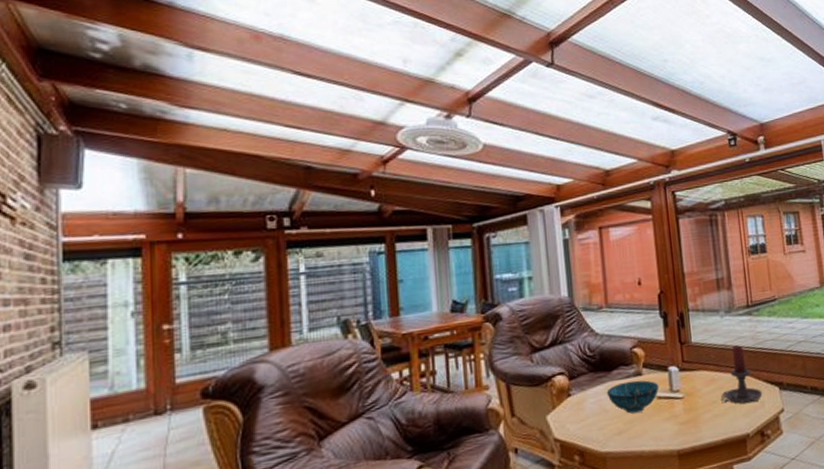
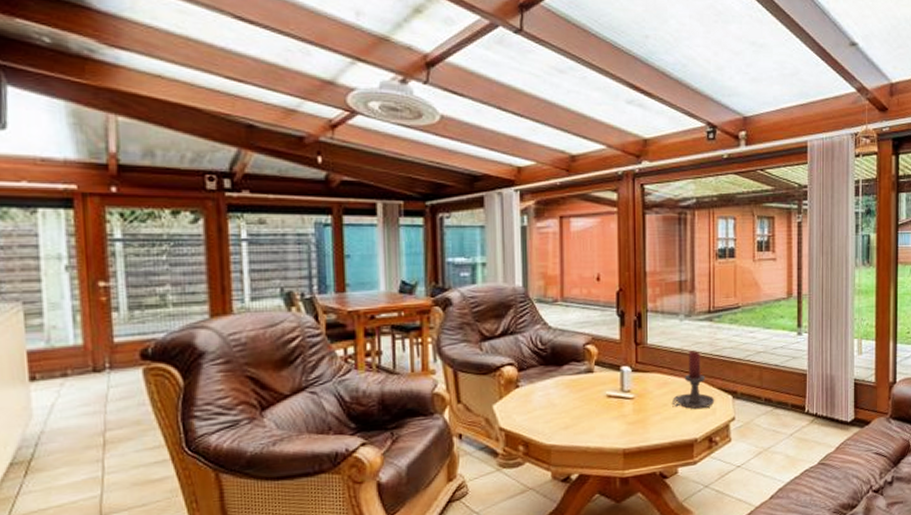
decorative bowl: present [606,380,659,414] -> none [556,377,610,410]

